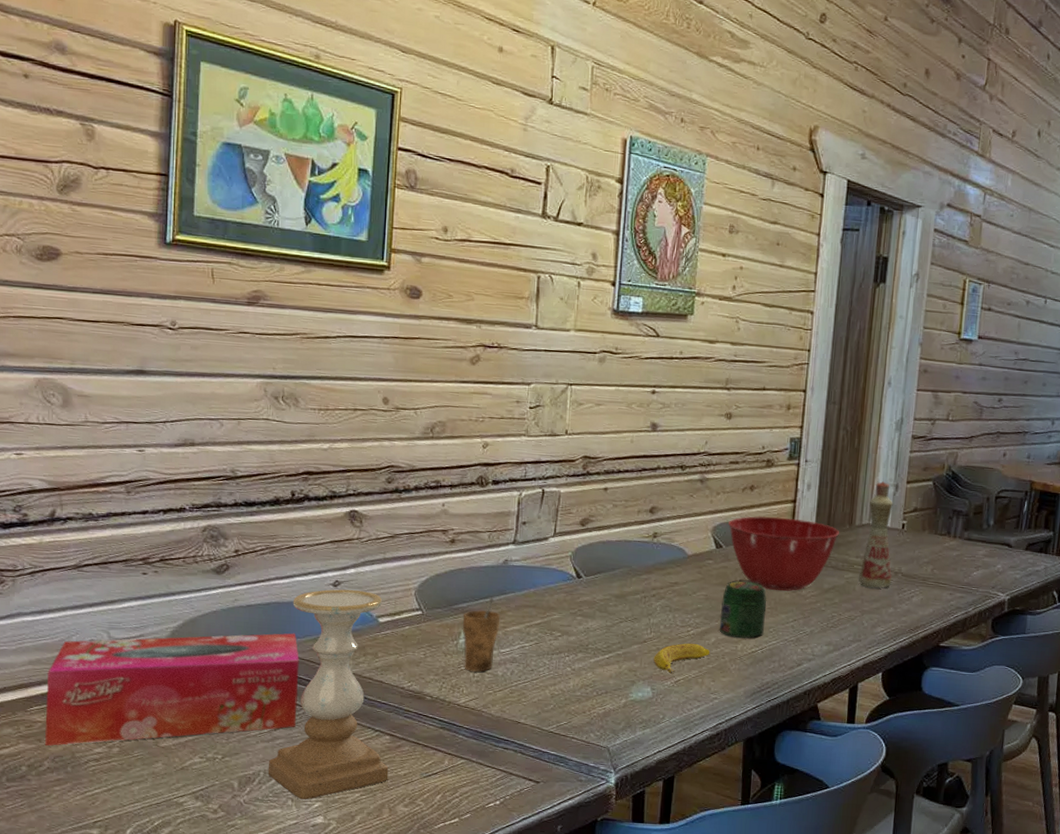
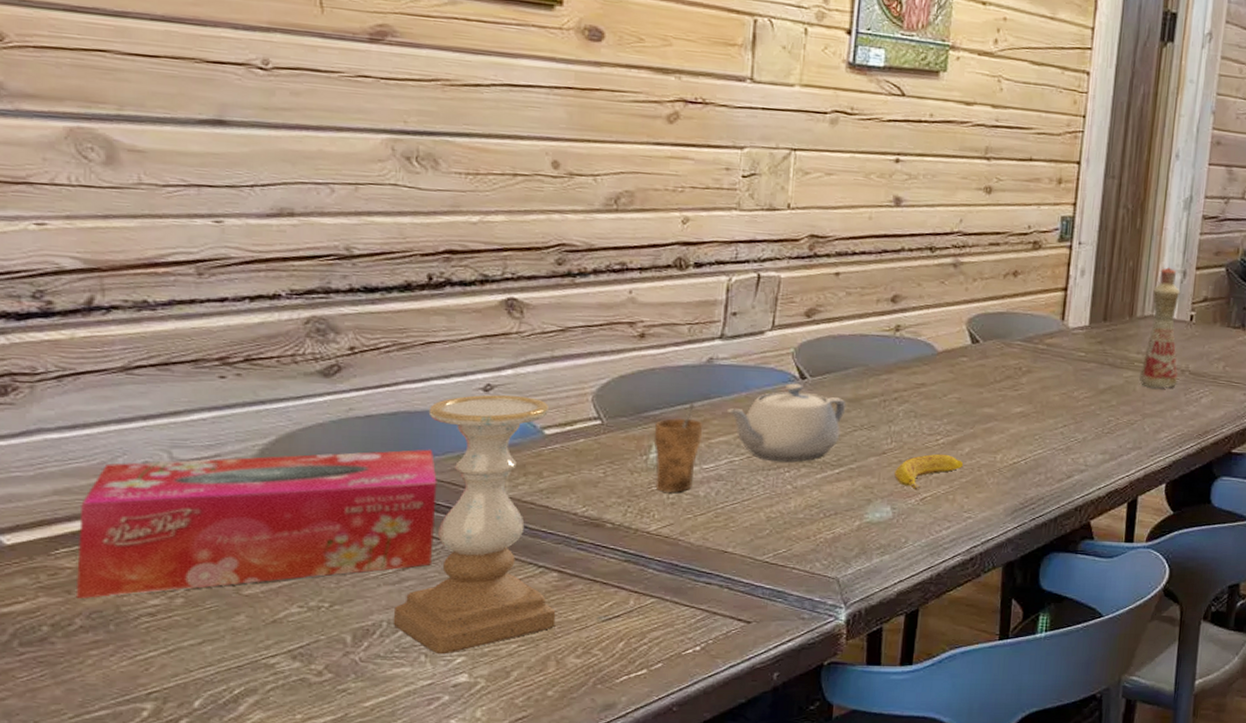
teapot: none [518,581,614,648] -> present [726,383,846,462]
jar: present [719,581,766,638] -> none [974,382,1031,447]
mixing bowl: present [728,516,839,592] -> none [987,306,1118,393]

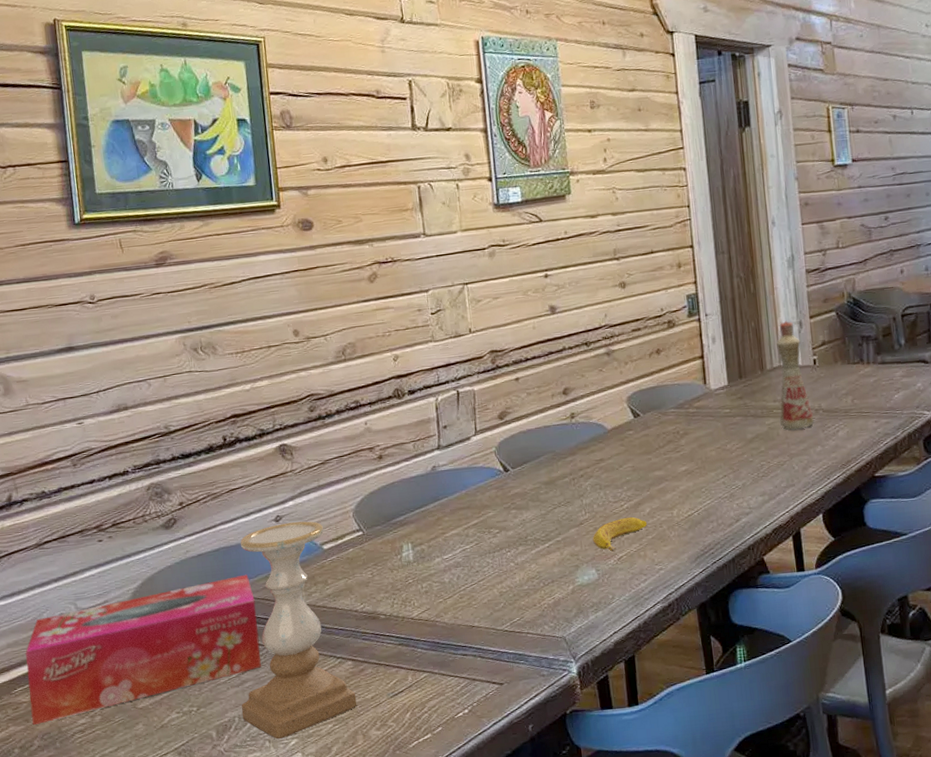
cup: present [653,403,703,493] -> none [401,506,439,583]
teapot: present [726,383,846,462] -> none [453,476,545,544]

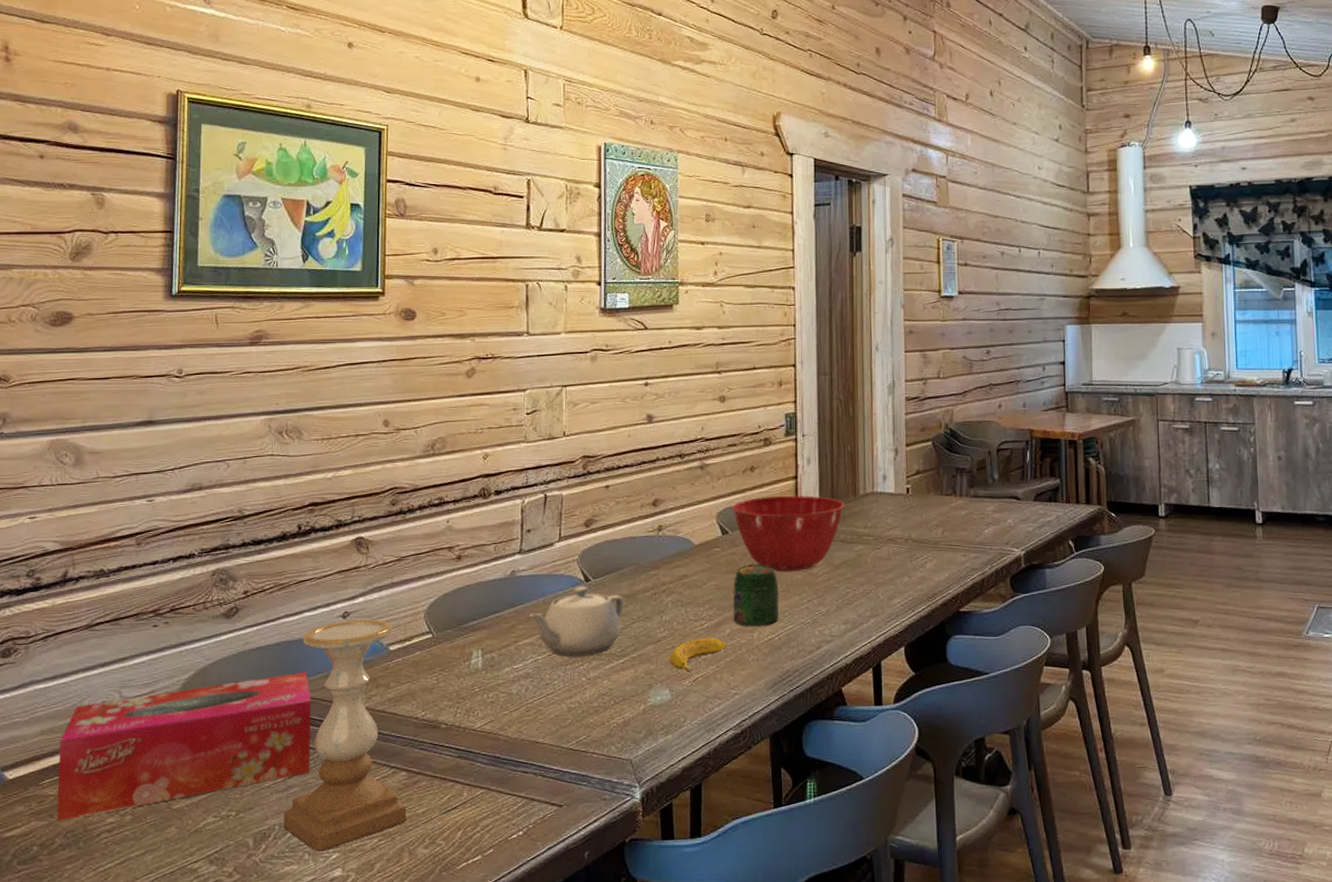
teapot: none [453,476,545,544] -> present [529,586,624,657]
mixing bowl: none [641,374,752,450] -> present [732,495,844,572]
jar: none [649,445,697,504] -> present [732,566,779,626]
bottle: present [776,321,814,430] -> none [869,447,903,558]

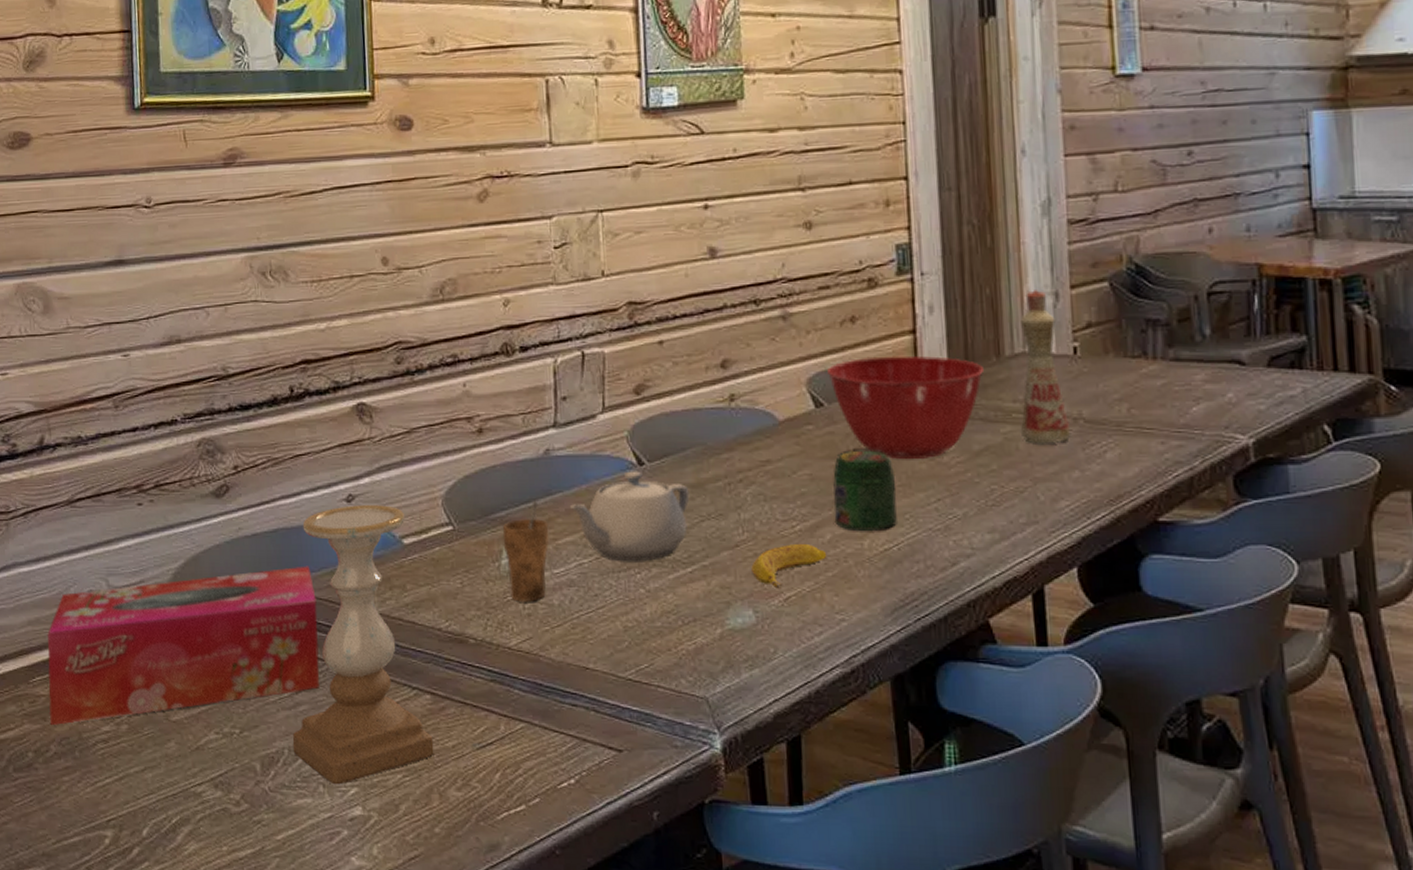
cup: none [473,612,511,693] -> present [502,501,549,602]
bottle: none [869,447,903,558] -> present [1021,290,1071,444]

